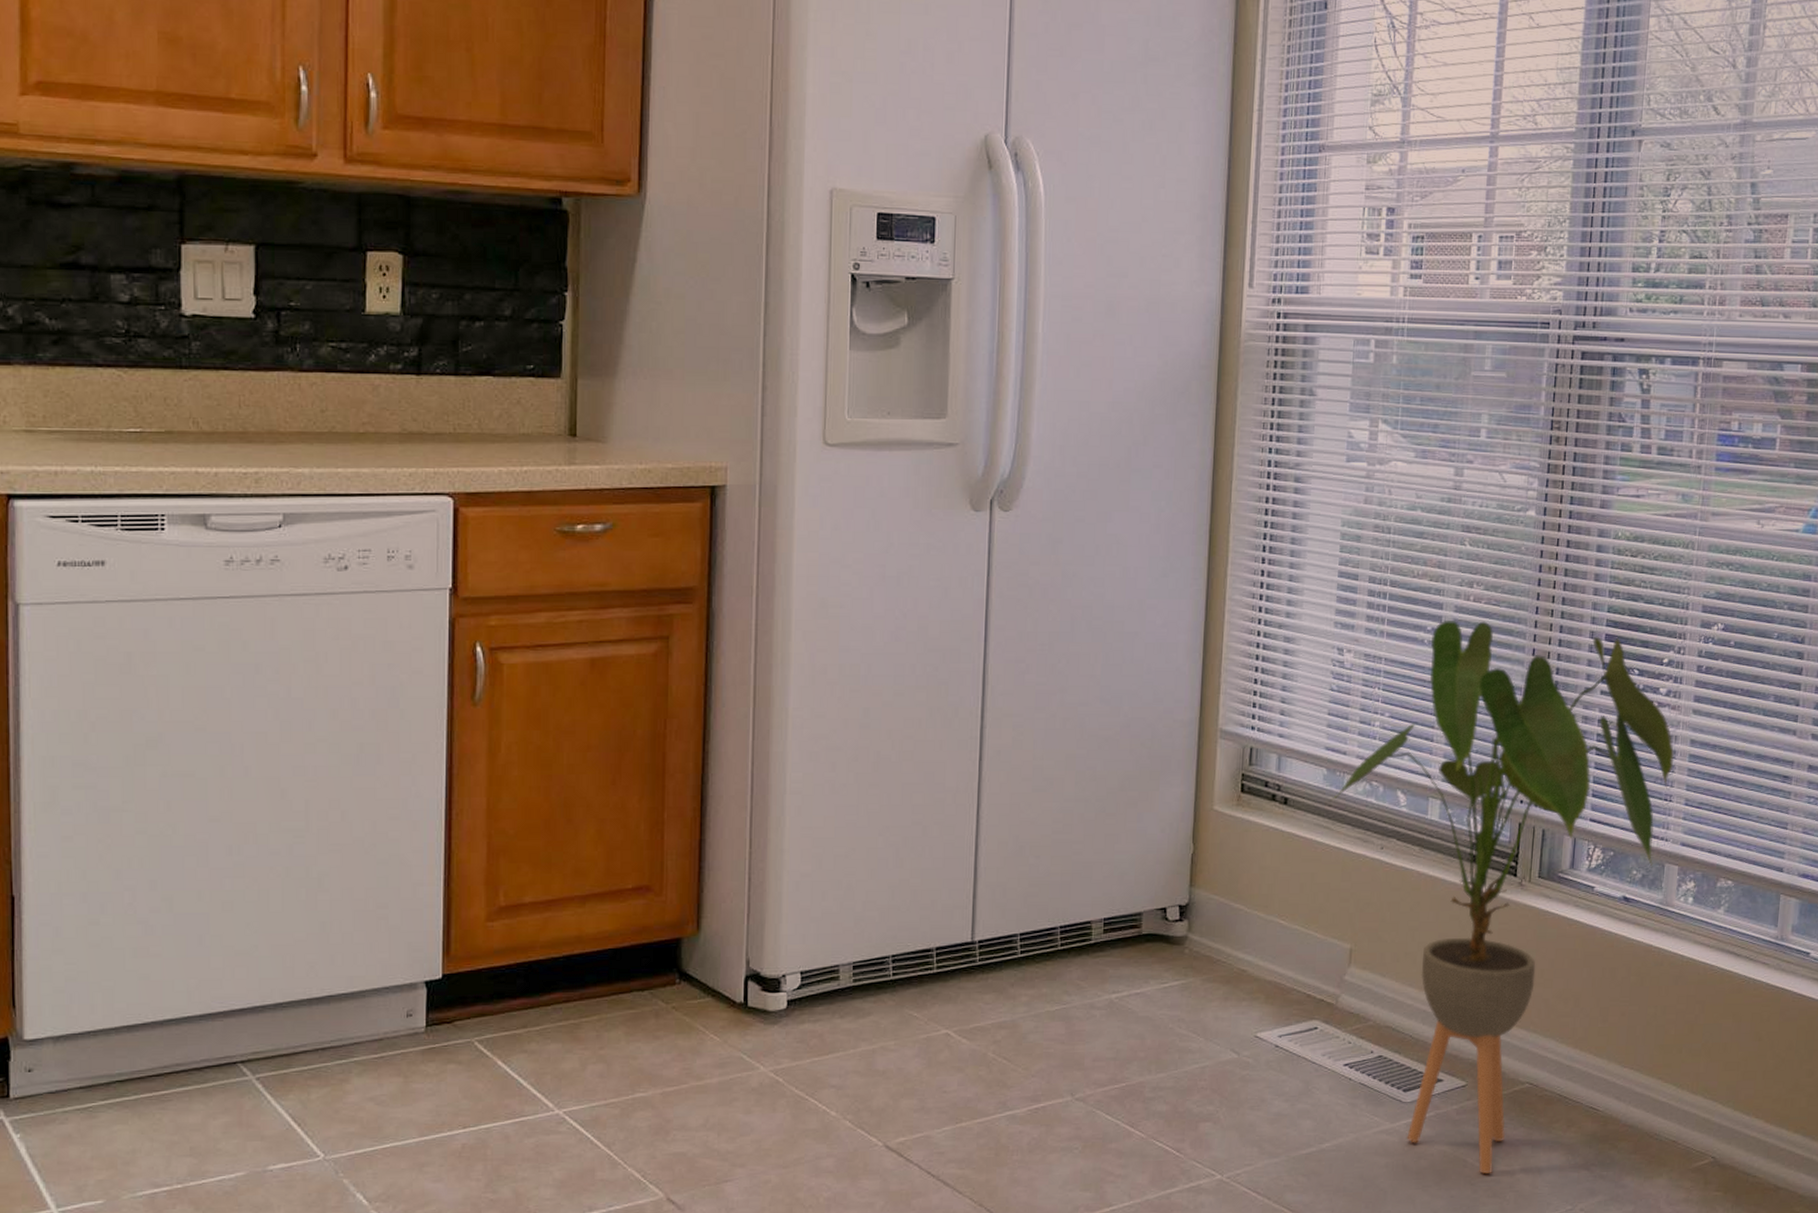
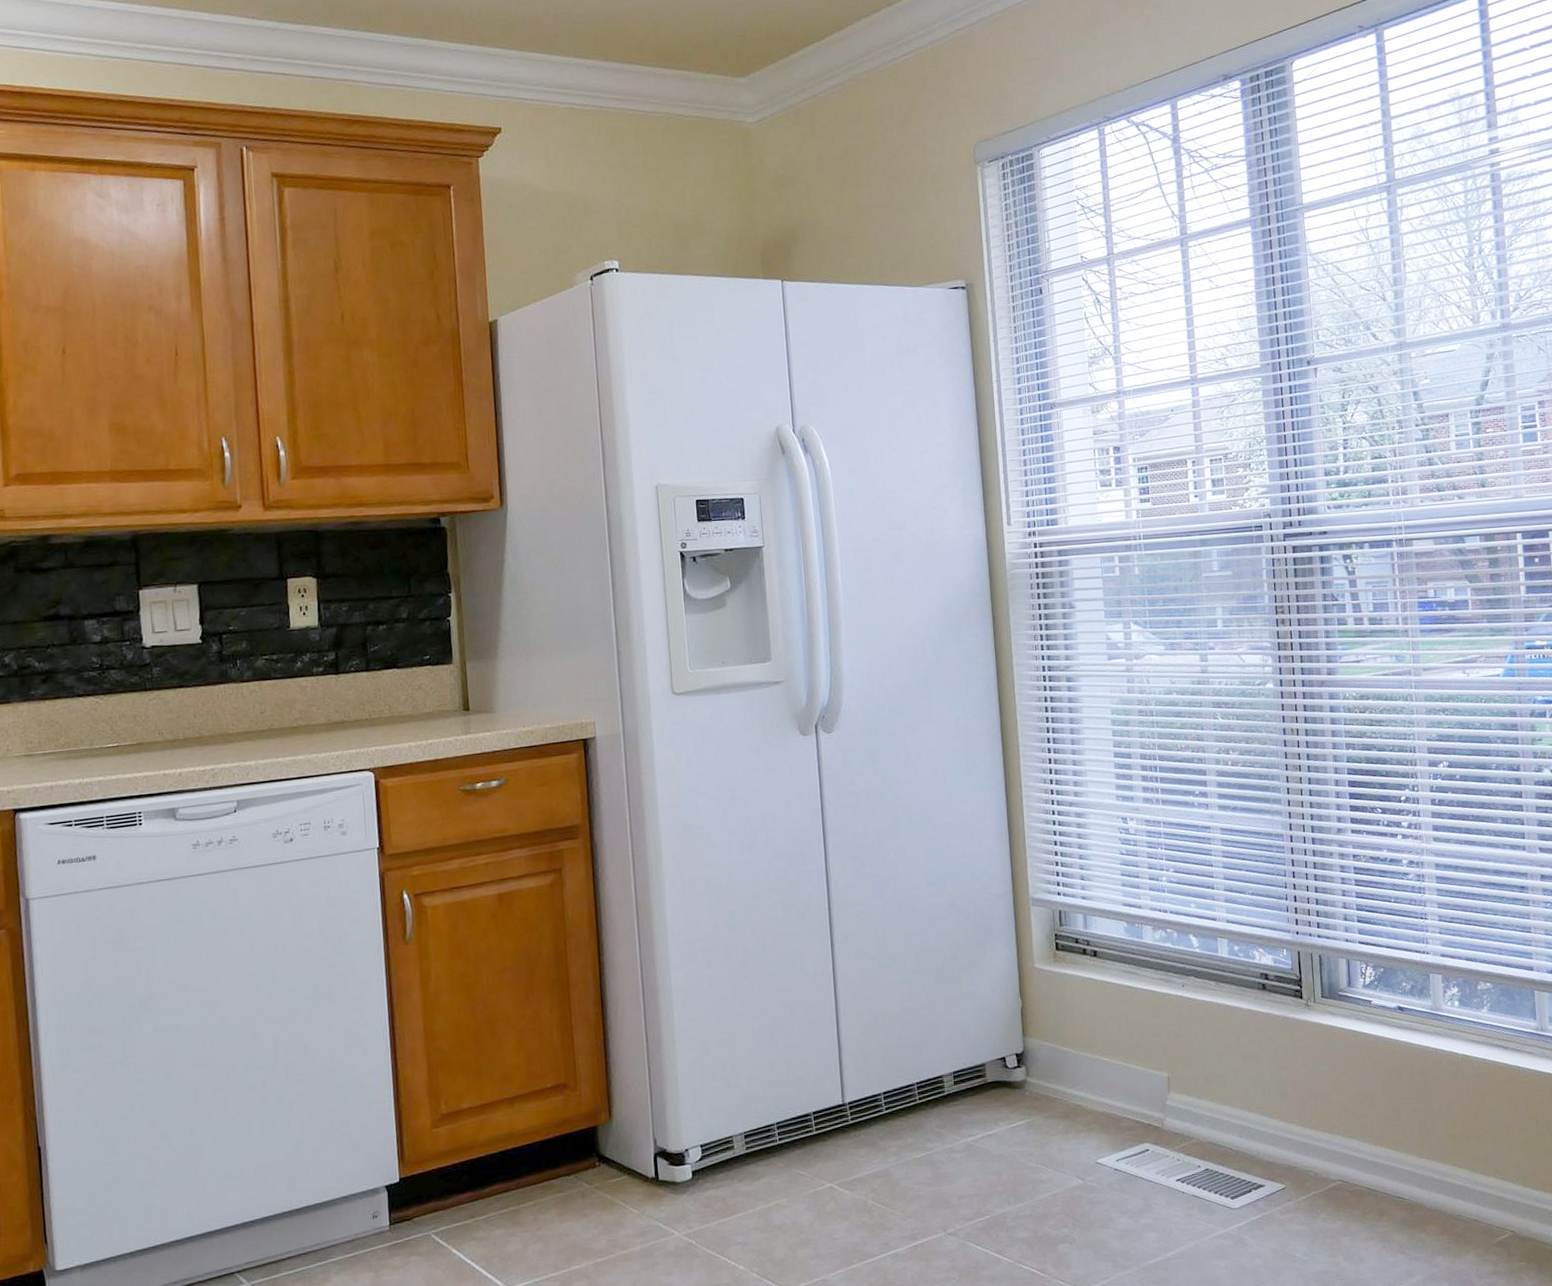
house plant: present [1330,621,1675,1174] -> none [1133,781,1424,1266]

